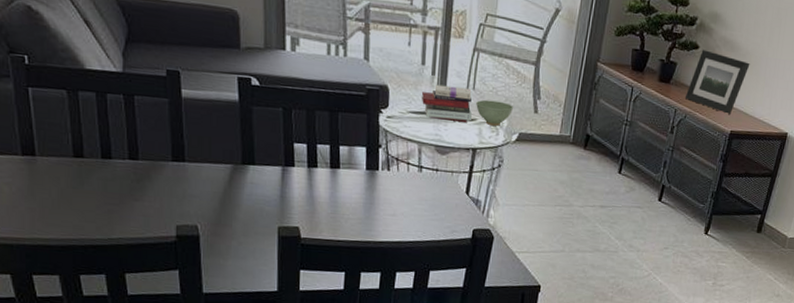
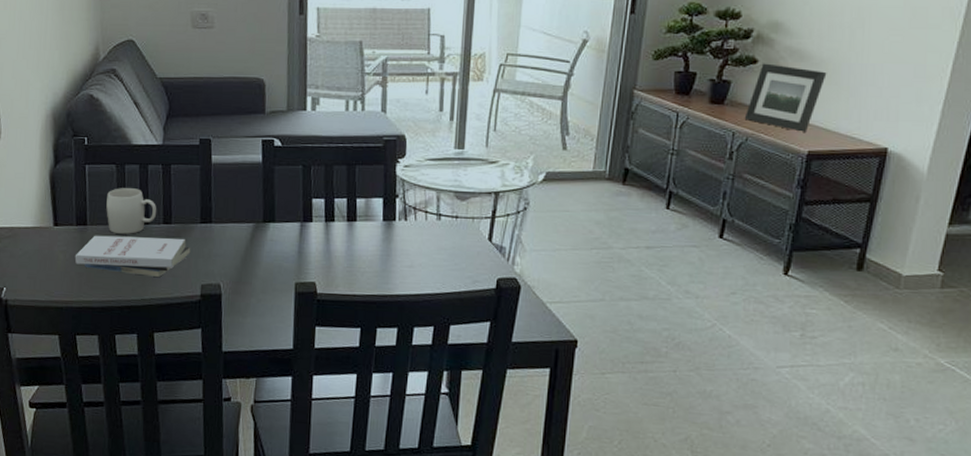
books: none [23,167,163,216] -> present [74,235,191,277]
mug: none [58,116,121,169] -> present [106,188,157,234]
books: present [421,84,472,122] -> none [439,129,493,165]
bowl: present [475,99,514,126] -> none [496,140,540,167]

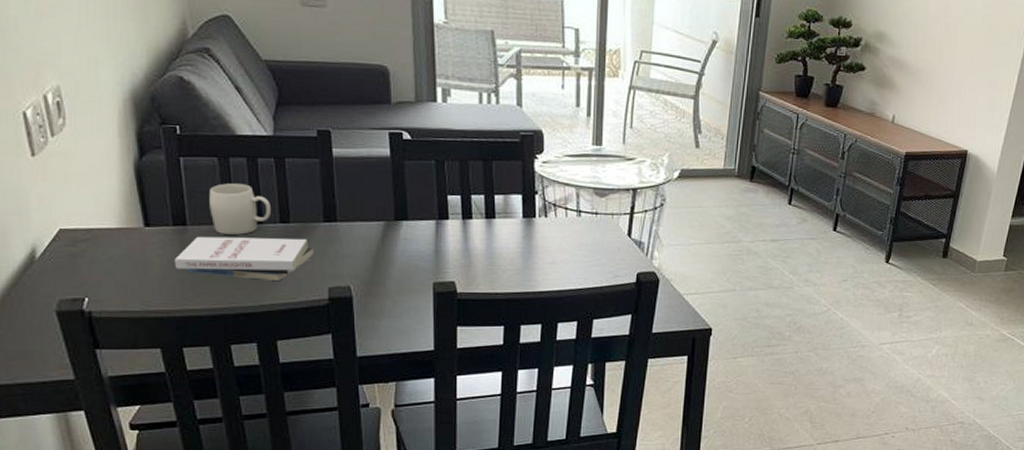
picture frame: present [744,63,827,132] -> none [854,70,921,135]

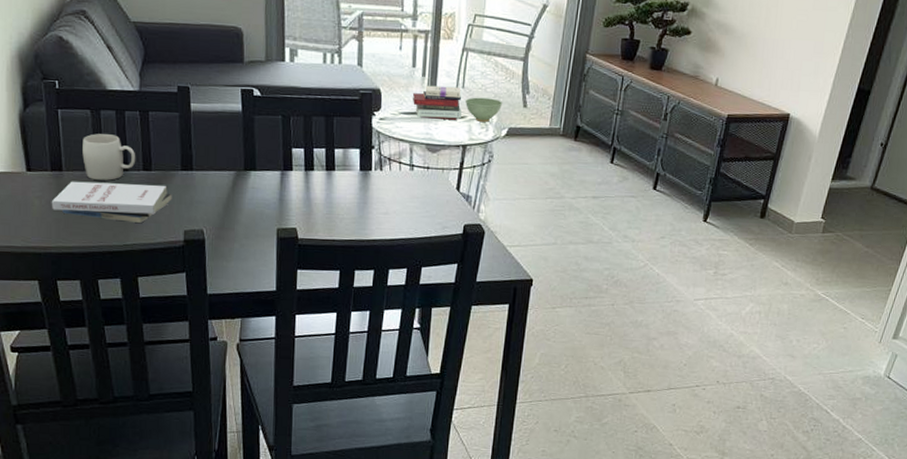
books: none [577,125,630,162] -> present [412,85,462,120]
bowl: none [633,137,674,164] -> present [464,97,503,122]

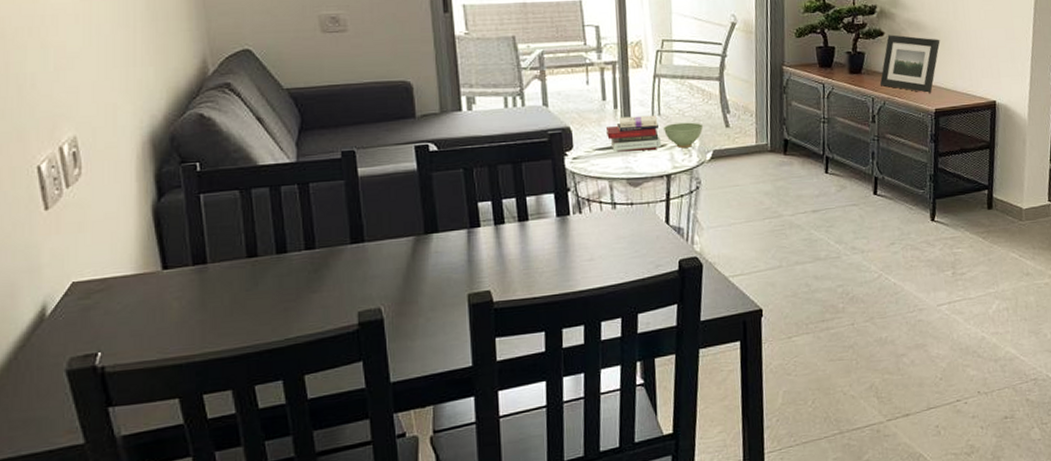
books: present [51,181,172,223] -> none [193,263,342,313]
mug: present [82,133,136,181] -> none [231,214,296,268]
picture frame: none [677,34,746,98] -> present [879,35,940,93]

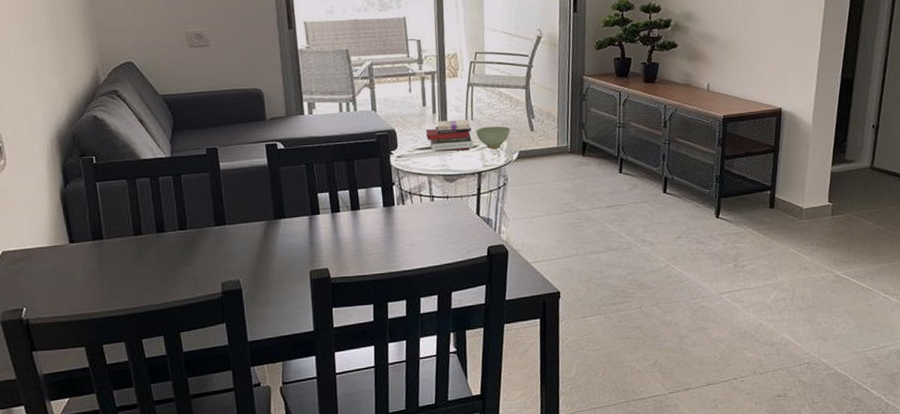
picture frame: present [879,35,940,93] -> none [672,46,731,101]

